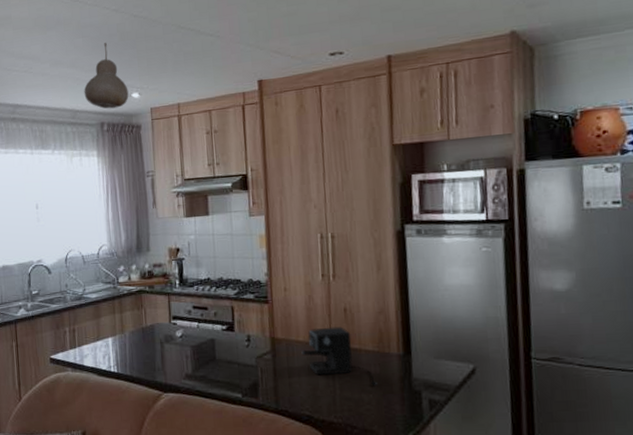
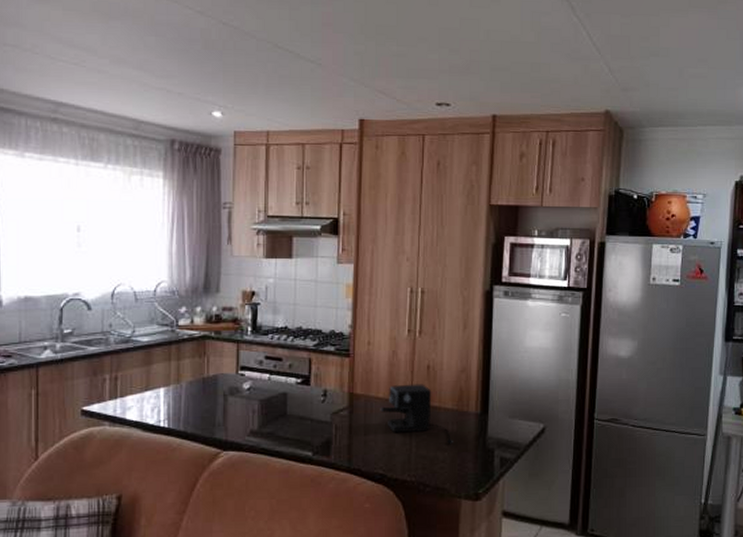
pendant light: present [84,43,129,109] -> none [152,48,209,126]

